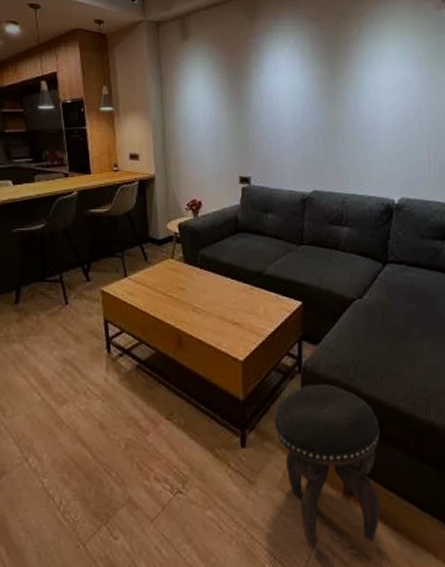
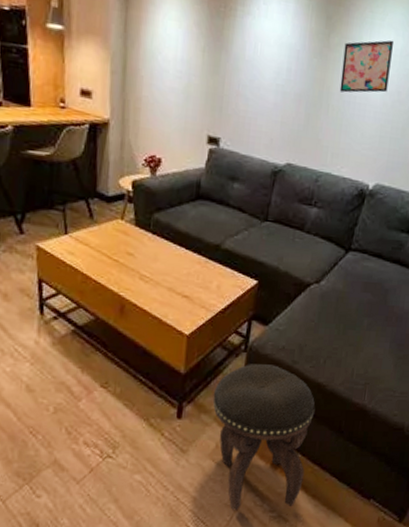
wall art: none [349,72,396,123] -> present [339,40,393,93]

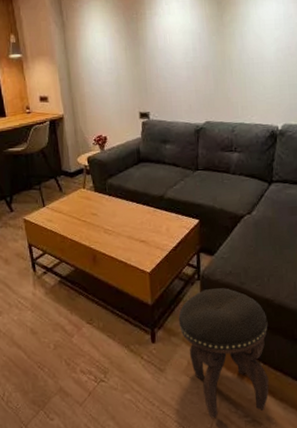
wall art: present [339,40,393,93] -> none [236,8,279,57]

